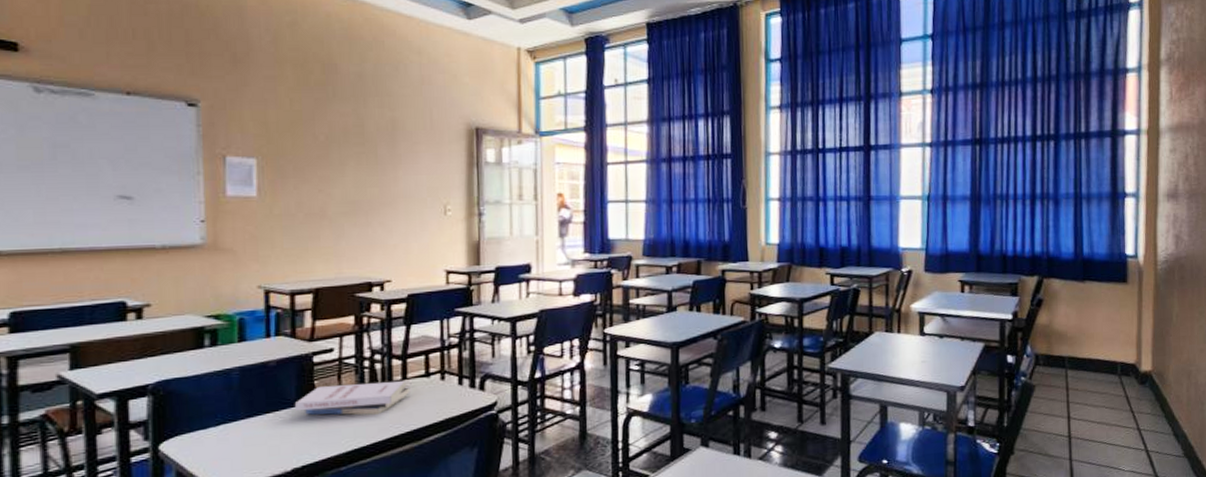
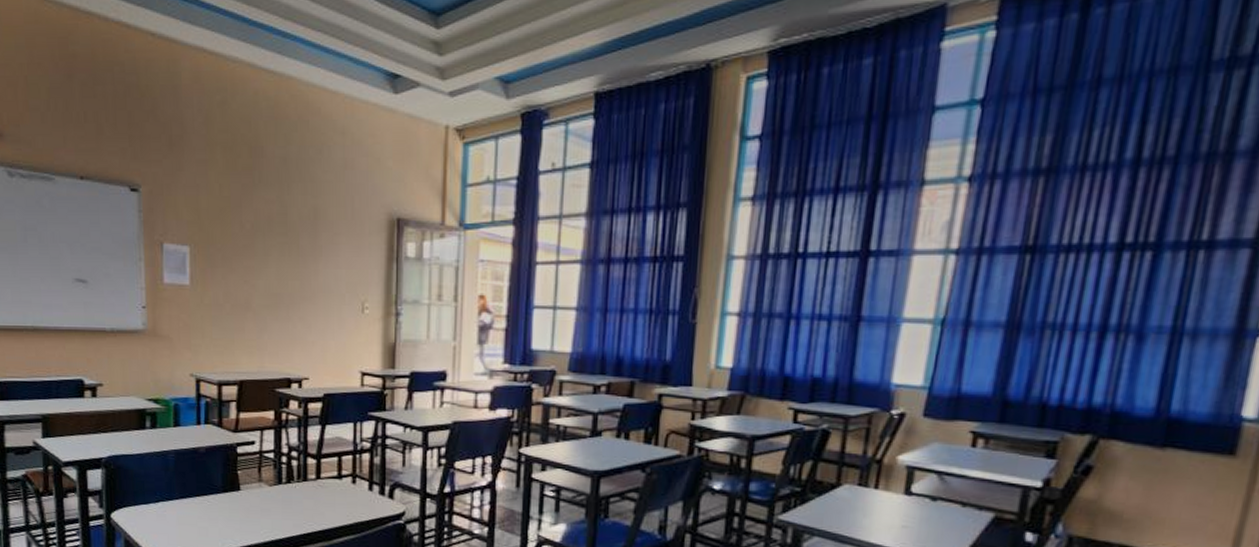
books: present [294,381,410,415] -> none [220,477,323,510]

